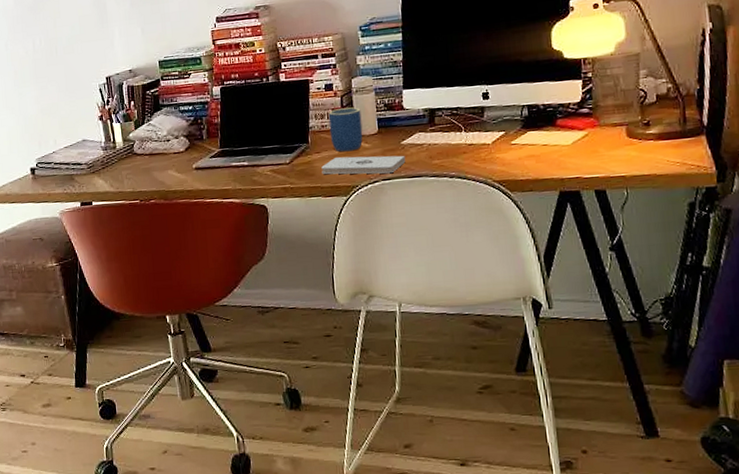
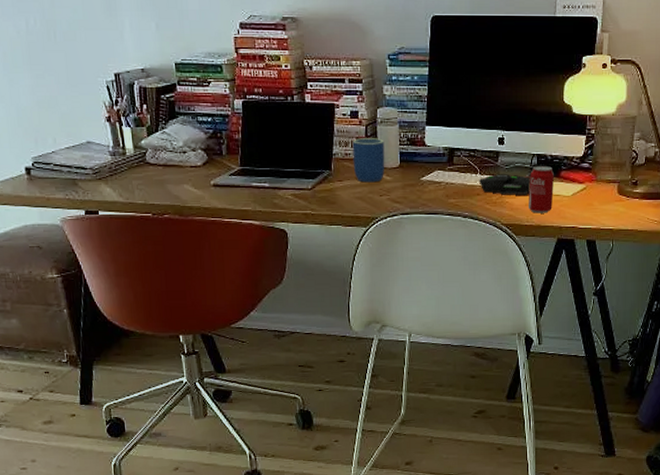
notepad: present [321,155,406,175] -> none [343,187,424,209]
mouse: none [463,128,523,151] -> present [478,174,531,195]
beverage can: none [521,116,551,167] -> present [528,165,555,213]

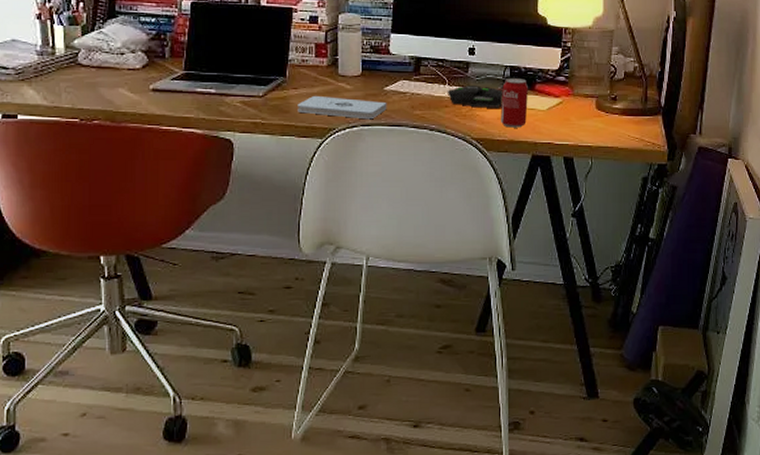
notepad: none [343,187,424,209] -> present [298,95,387,120]
mug: present [352,138,385,183] -> none [310,44,346,91]

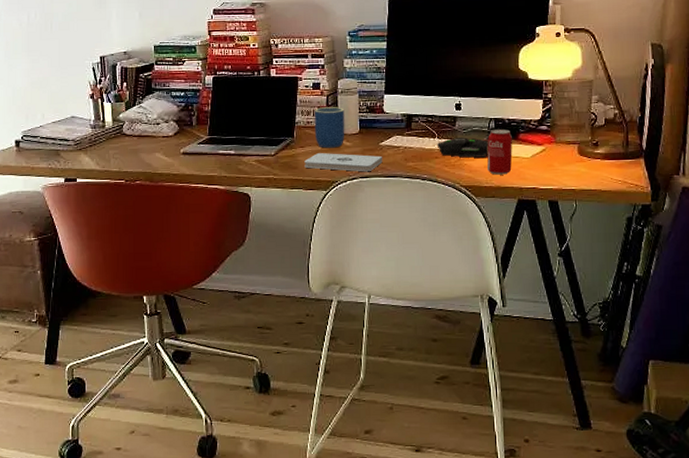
mug: none [310,44,346,91] -> present [314,107,345,148]

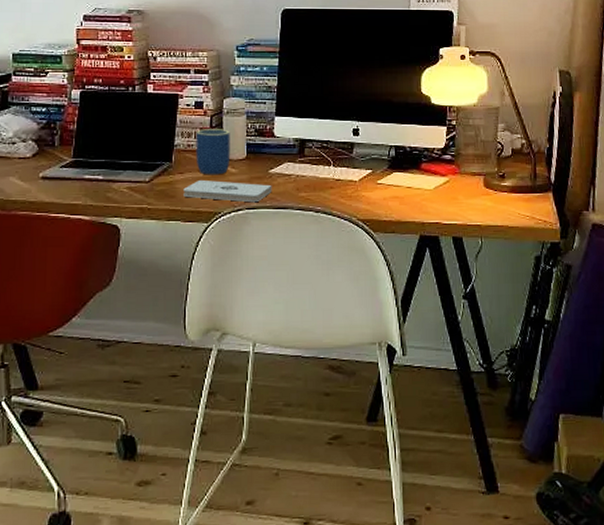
mouse: present [436,138,489,158] -> none [331,166,389,189]
beverage can: present [486,128,513,175] -> none [386,157,415,208]

